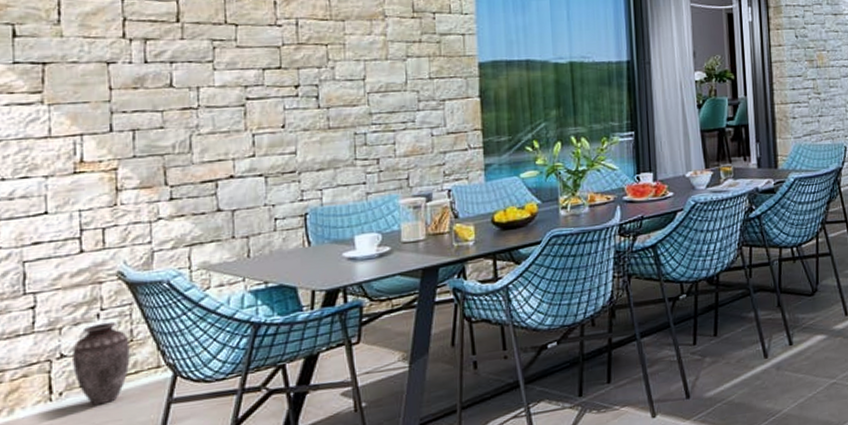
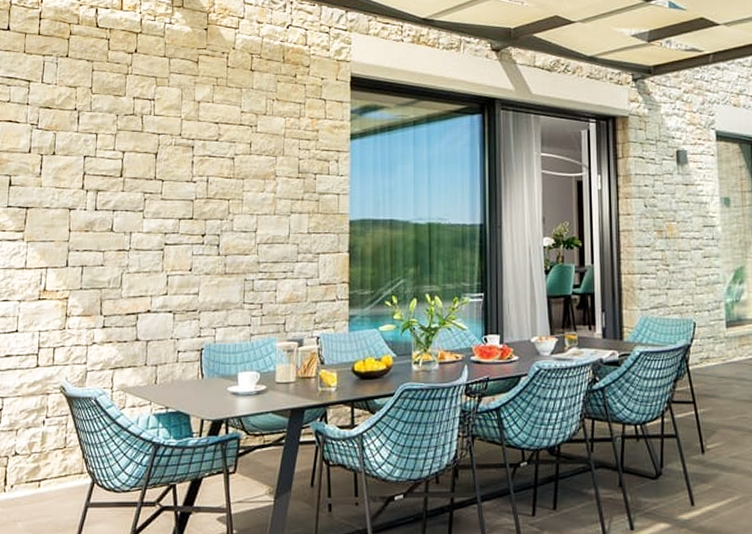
vase: present [73,321,130,406] -> none [22,429,64,501]

